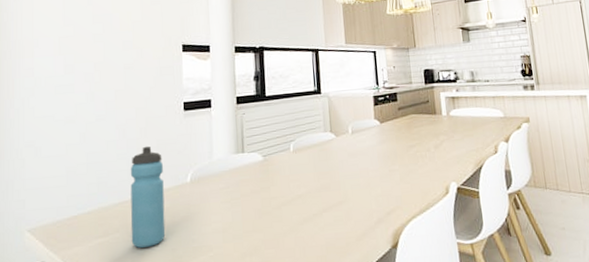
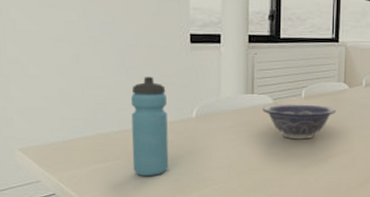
decorative bowl: none [253,157,326,196] -> present [263,104,336,140]

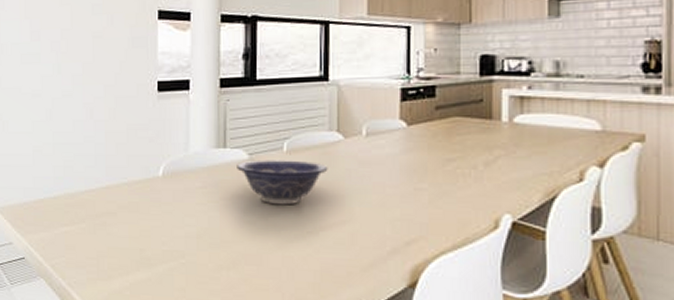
water bottle: present [130,76,169,176] -> none [97,130,134,243]

